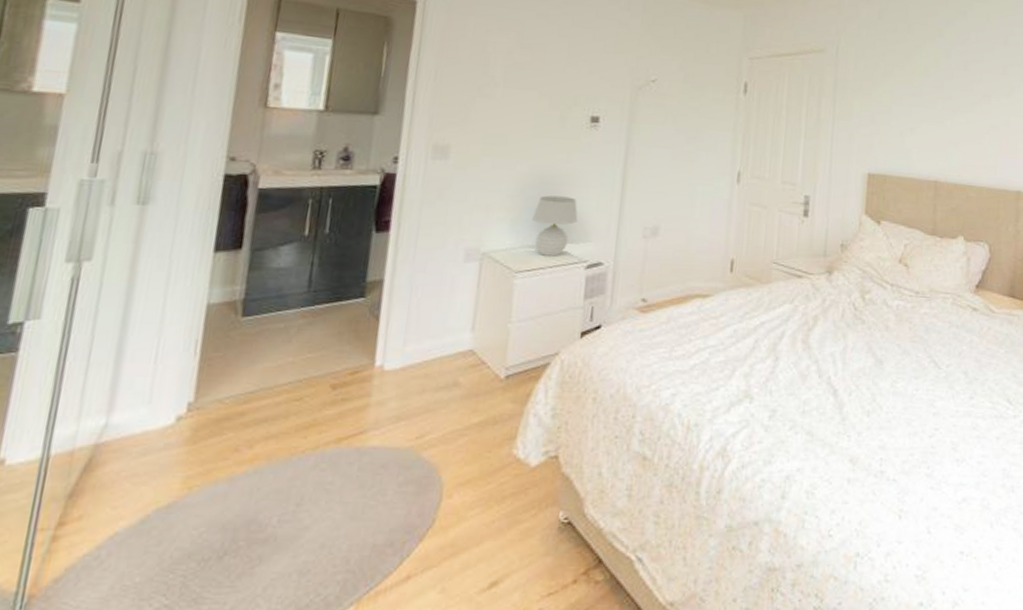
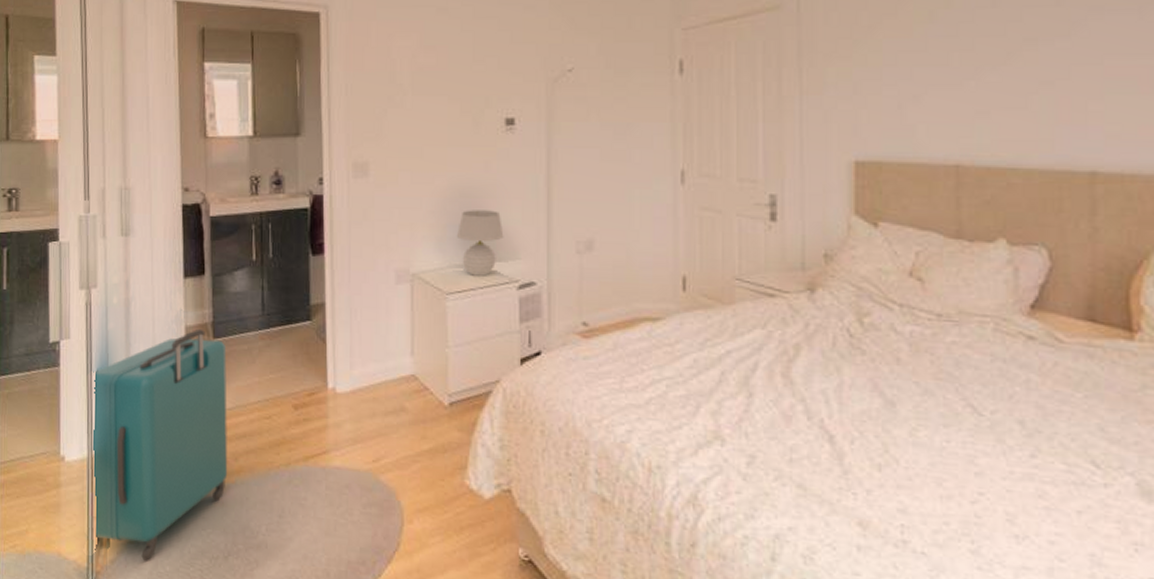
suitcase: none [31,306,257,574] -> present [92,328,228,561]

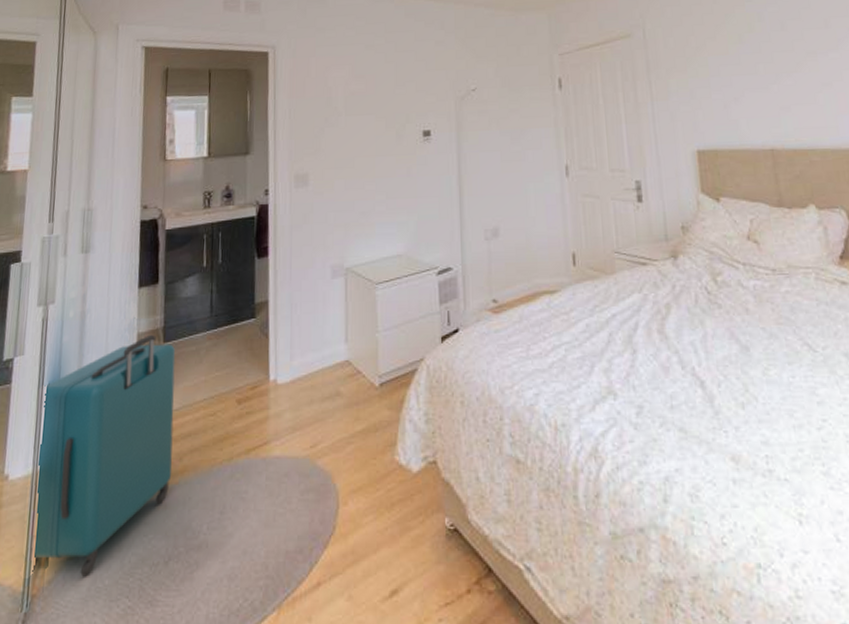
table lamp: present [457,210,504,276] -> none [385,208,424,266]

